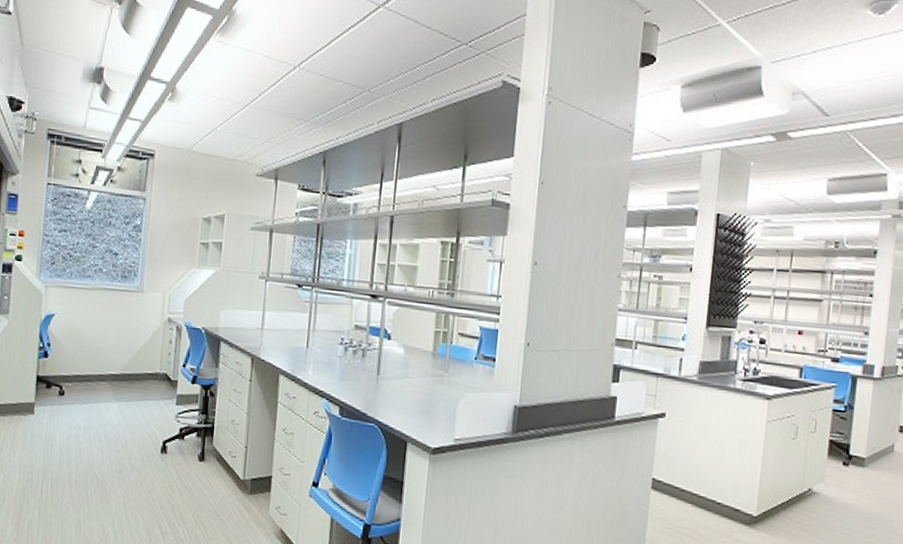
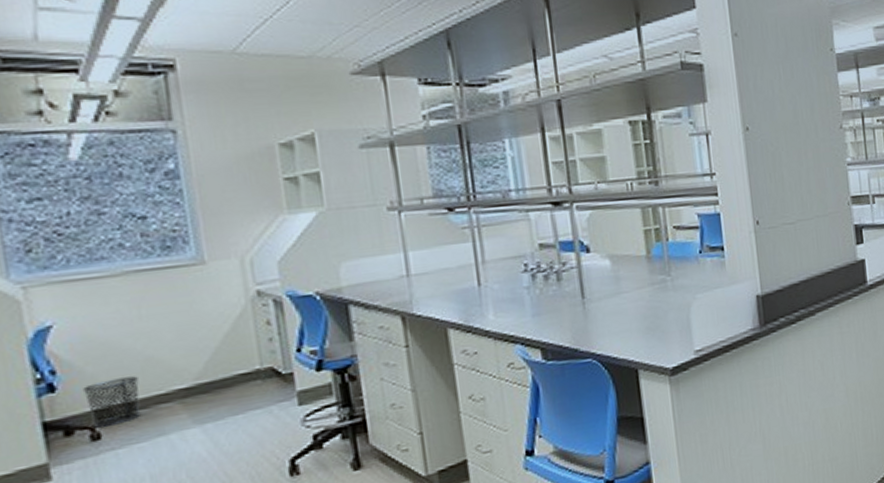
waste bin: none [61,357,91,388] -> present [83,376,142,428]

